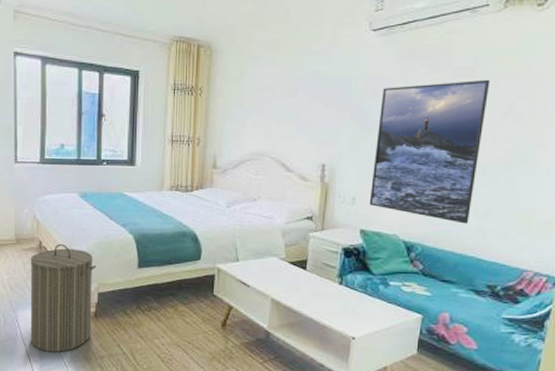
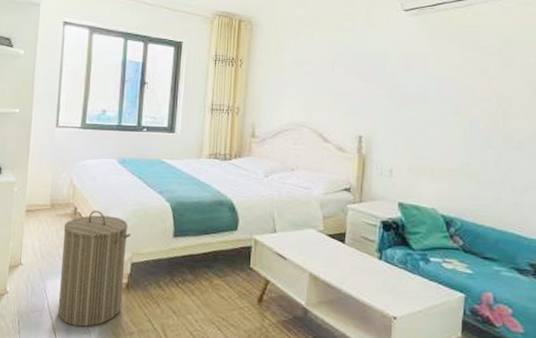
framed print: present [369,79,491,224] -> none [406,58,519,199]

